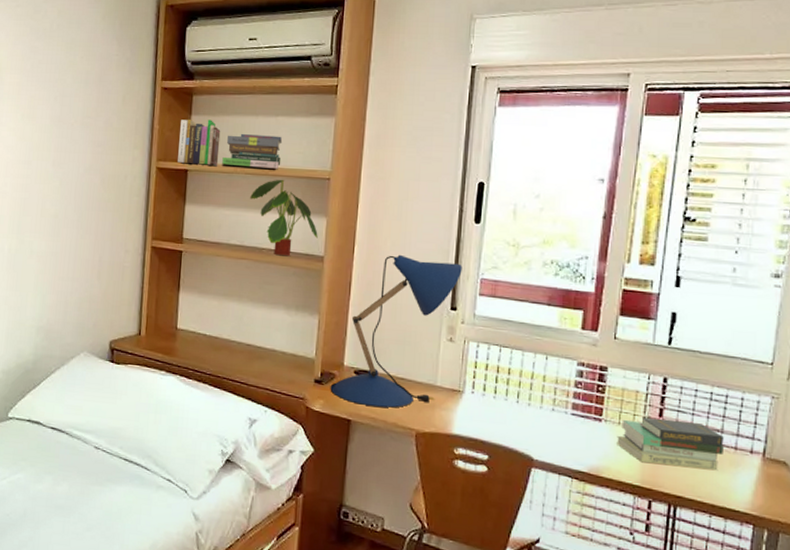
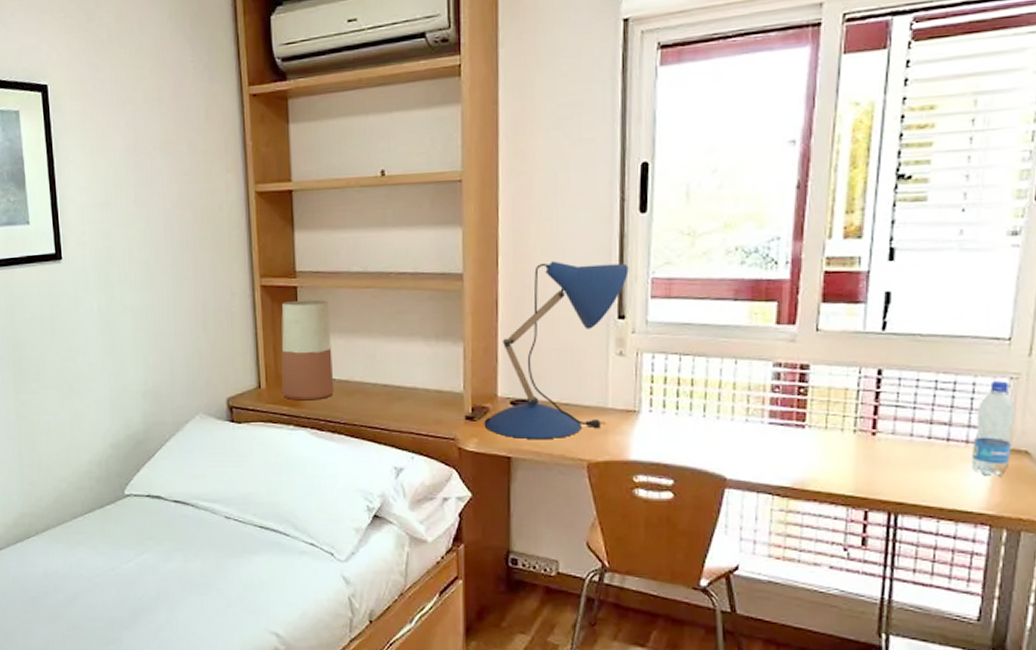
vase: none [158,262,208,352] -> present [281,299,335,401]
books: present [178,119,221,167] -> none [277,126,328,185]
books: present [222,134,283,171] -> none [331,136,402,182]
plant: present [250,179,318,257] -> none [369,187,454,279]
books: present [617,417,724,469] -> none [824,417,952,470]
bottle: none [738,398,777,482] -> present [971,381,1016,476]

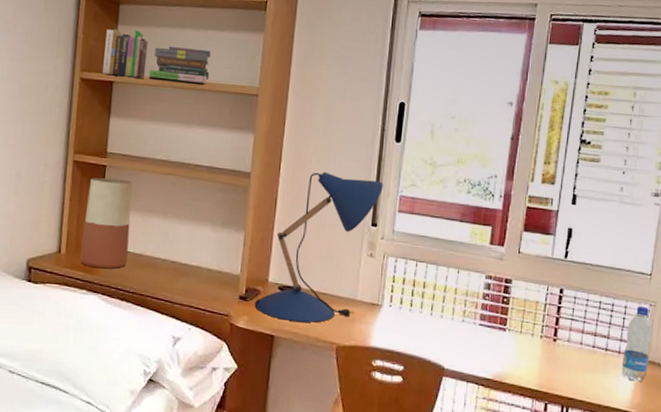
books: none [277,126,328,185] -> present [103,28,148,80]
books: none [331,136,402,182] -> present [149,47,212,86]

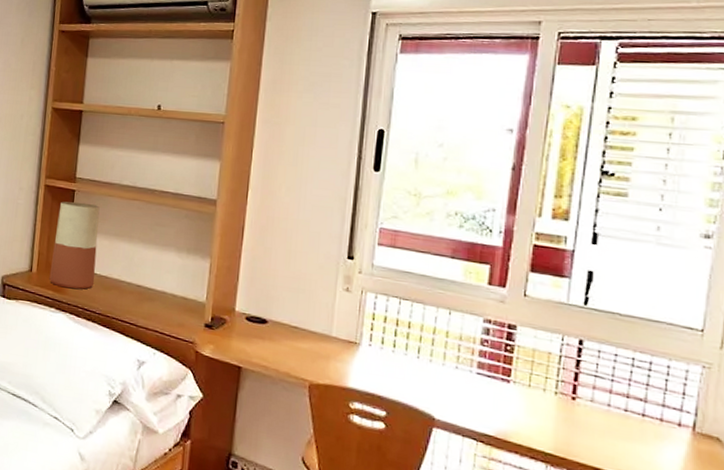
books: present [103,28,148,80] -> none [73,61,116,108]
books: present [149,47,212,86] -> none [116,77,178,114]
desk lamp: present [254,171,383,323] -> none [220,200,360,357]
bottle: present [621,306,653,382] -> none [665,367,708,458]

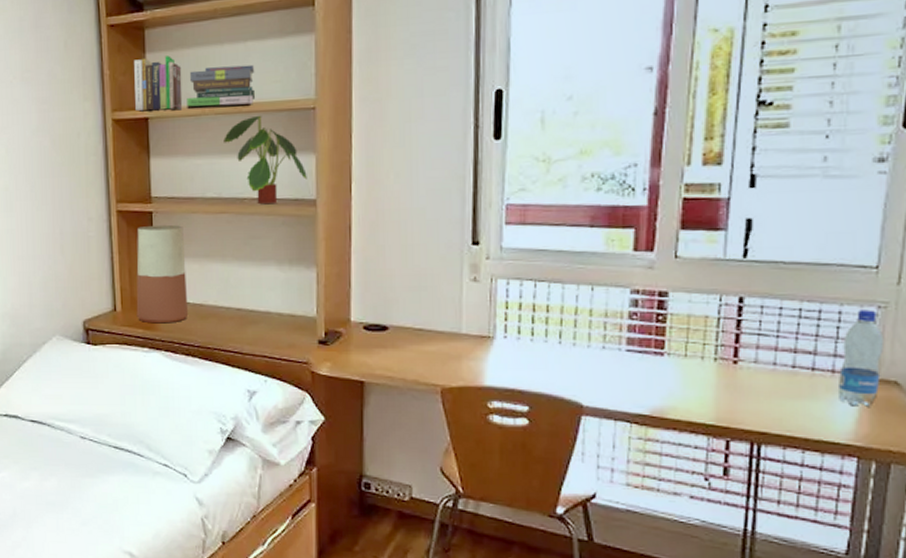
books: none [73,61,116,108] -> present [134,55,183,113]
books: none [116,77,178,114] -> present [187,64,256,110]
plant: none [143,122,211,199] -> present [223,115,307,205]
bottle: none [665,367,708,458] -> present [837,310,885,407]

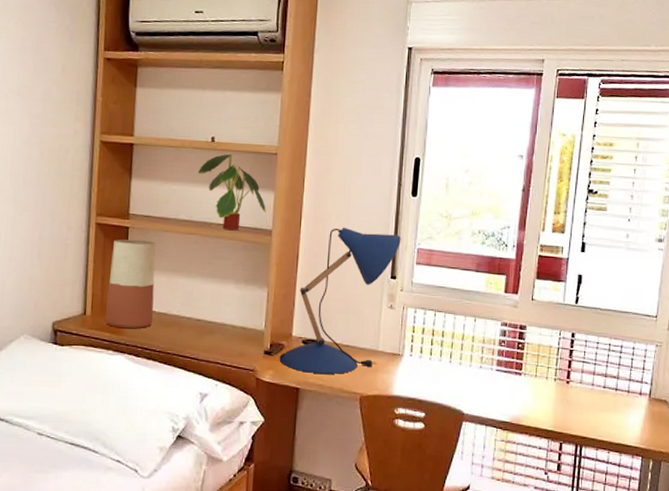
books: present [134,55,183,113] -> none [123,91,167,141]
books: present [187,64,256,110] -> none [169,108,230,146]
desk lamp: none [337,187,483,363] -> present [279,227,401,374]
bottle: present [837,310,885,407] -> none [630,347,660,419]

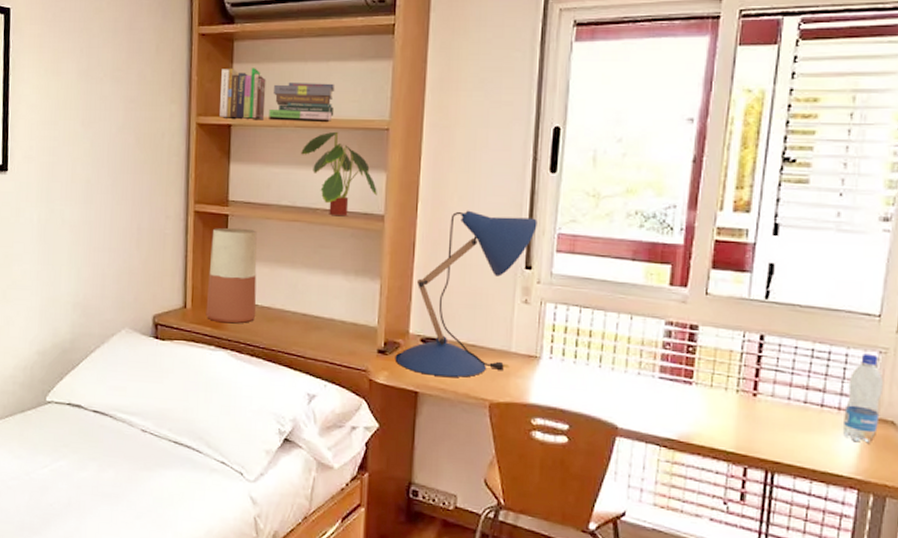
books: none [123,91,167,141] -> present [220,68,266,120]
books: none [169,108,230,146] -> present [269,83,335,123]
bottle: none [630,347,660,419] -> present [842,354,884,443]

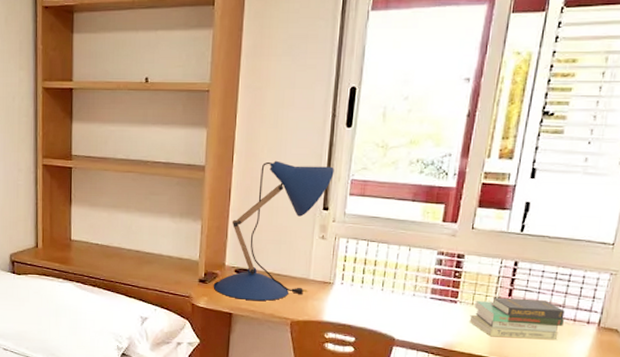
vase: present [205,227,257,324] -> none [54,178,97,260]
books: present [220,68,266,120] -> none [63,37,103,84]
books: present [269,83,335,123] -> none [105,50,163,86]
plant: present [301,131,377,217] -> none [134,93,199,168]
books: none [709,378,826,432] -> present [469,297,565,339]
bottle: present [842,354,884,443] -> none [575,275,613,348]

